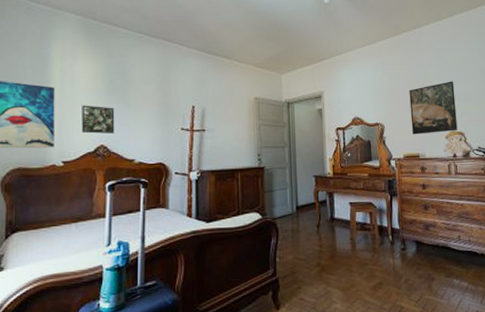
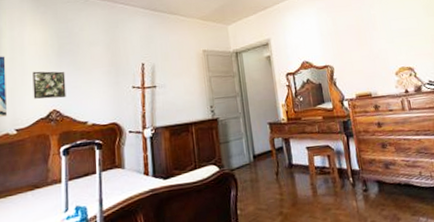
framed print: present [409,81,458,135] -> none [354,18,407,74]

